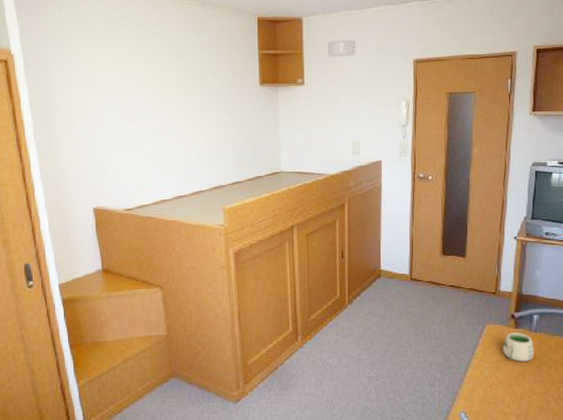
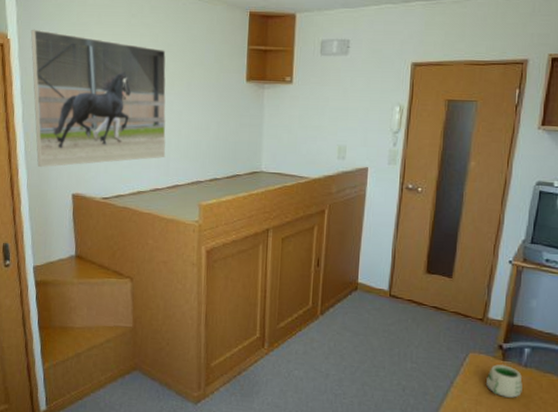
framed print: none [36,43,186,184] -> present [31,29,166,168]

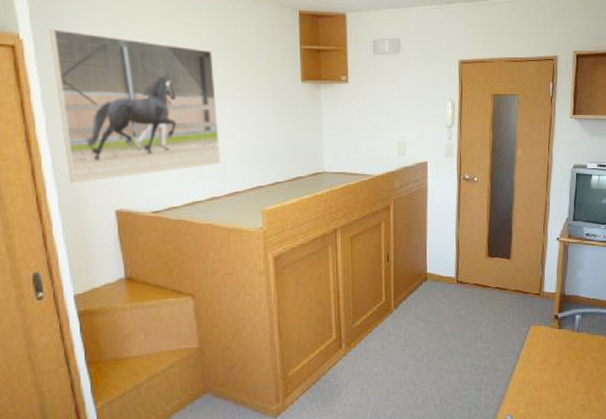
mug: present [486,364,523,398] -> none [547,332,577,362]

